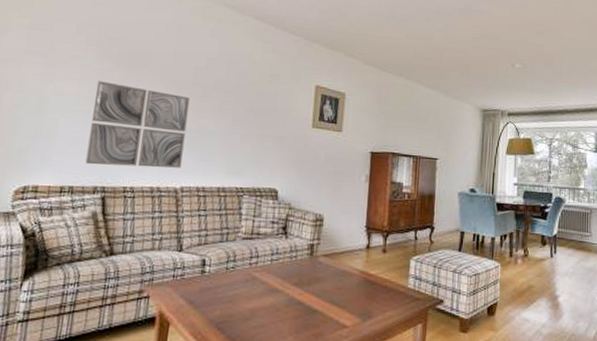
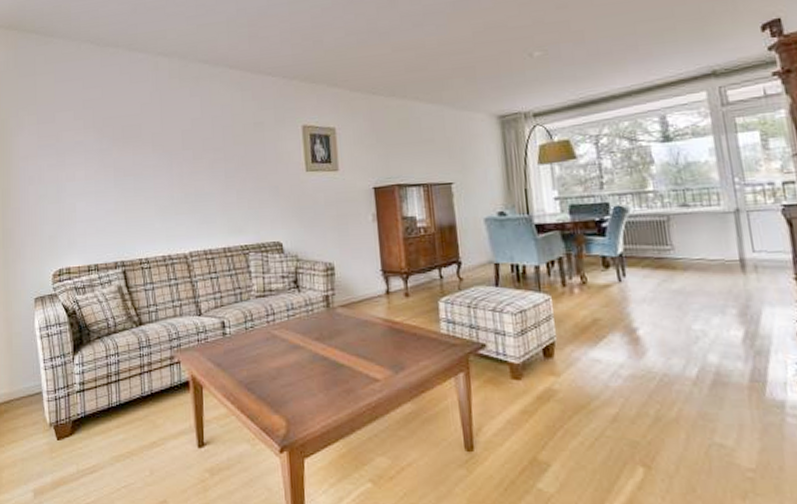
wall art: present [85,81,190,168] -> none [100,160,186,242]

